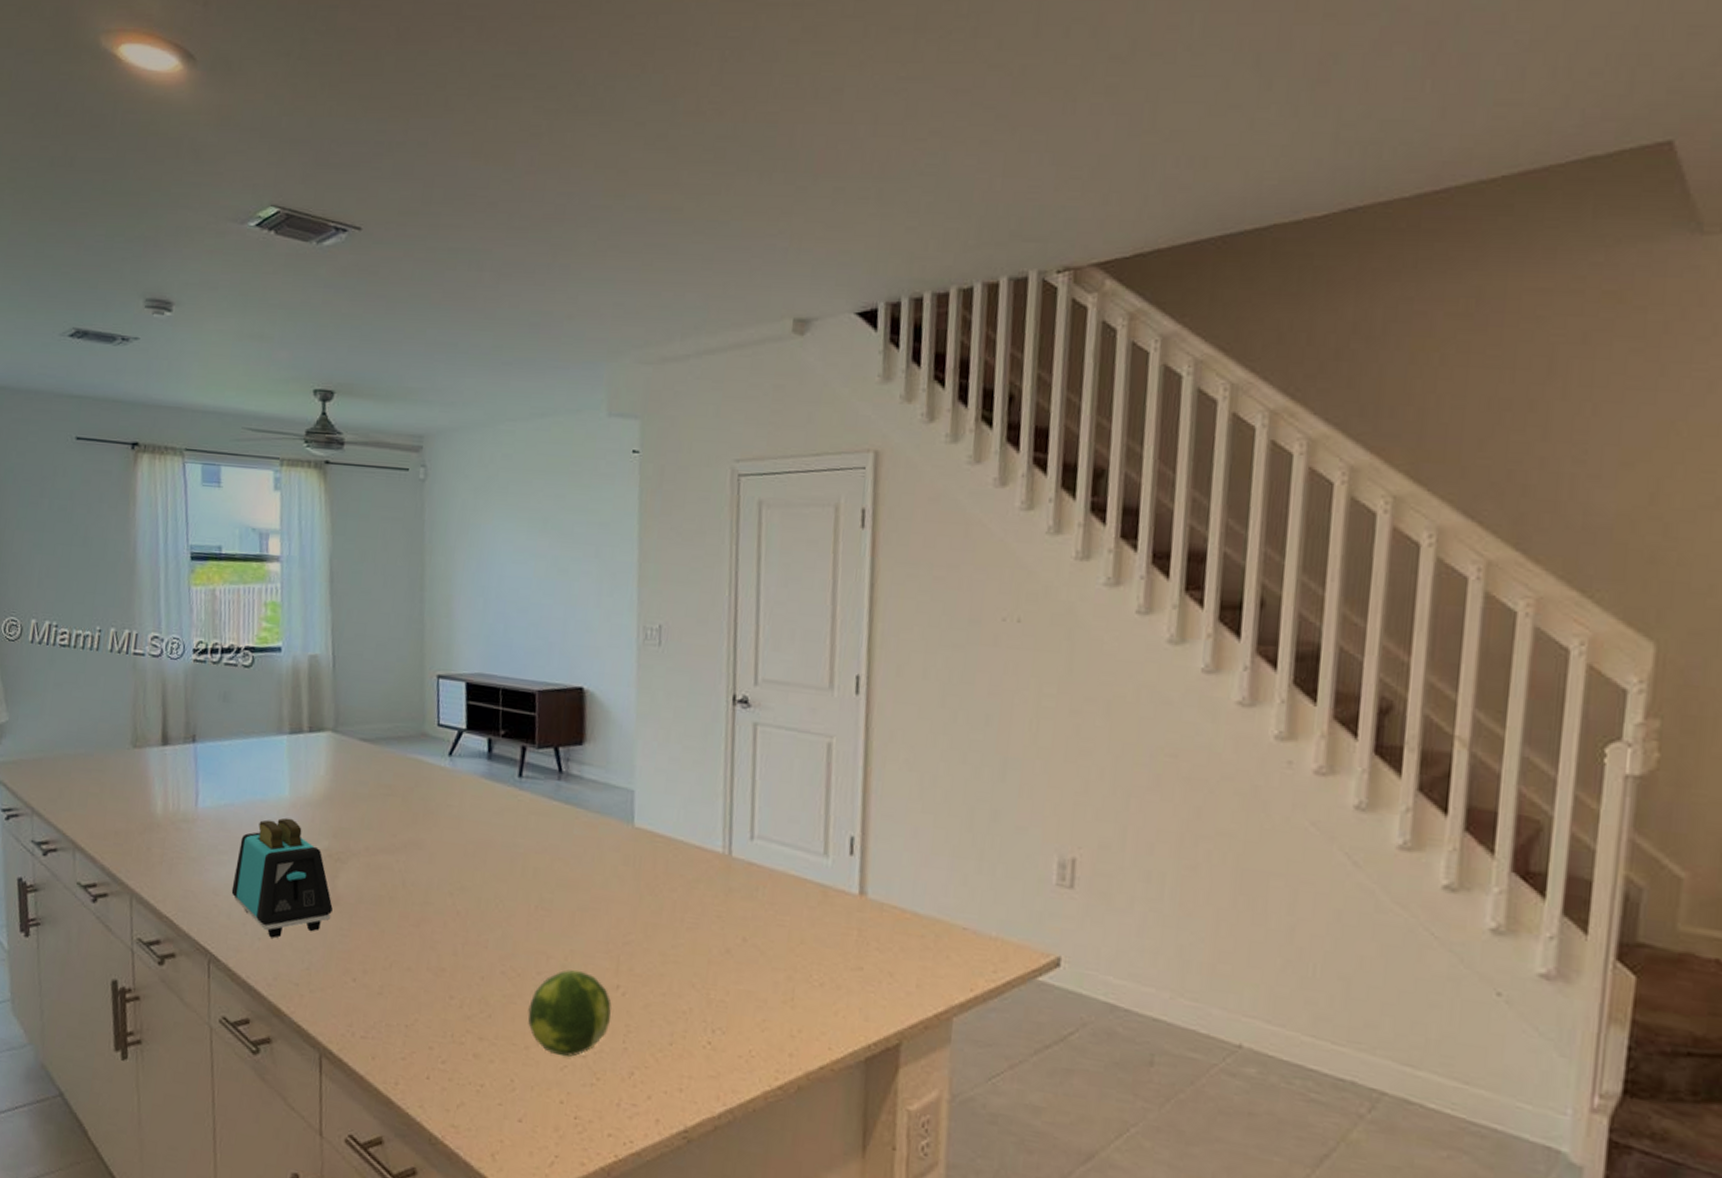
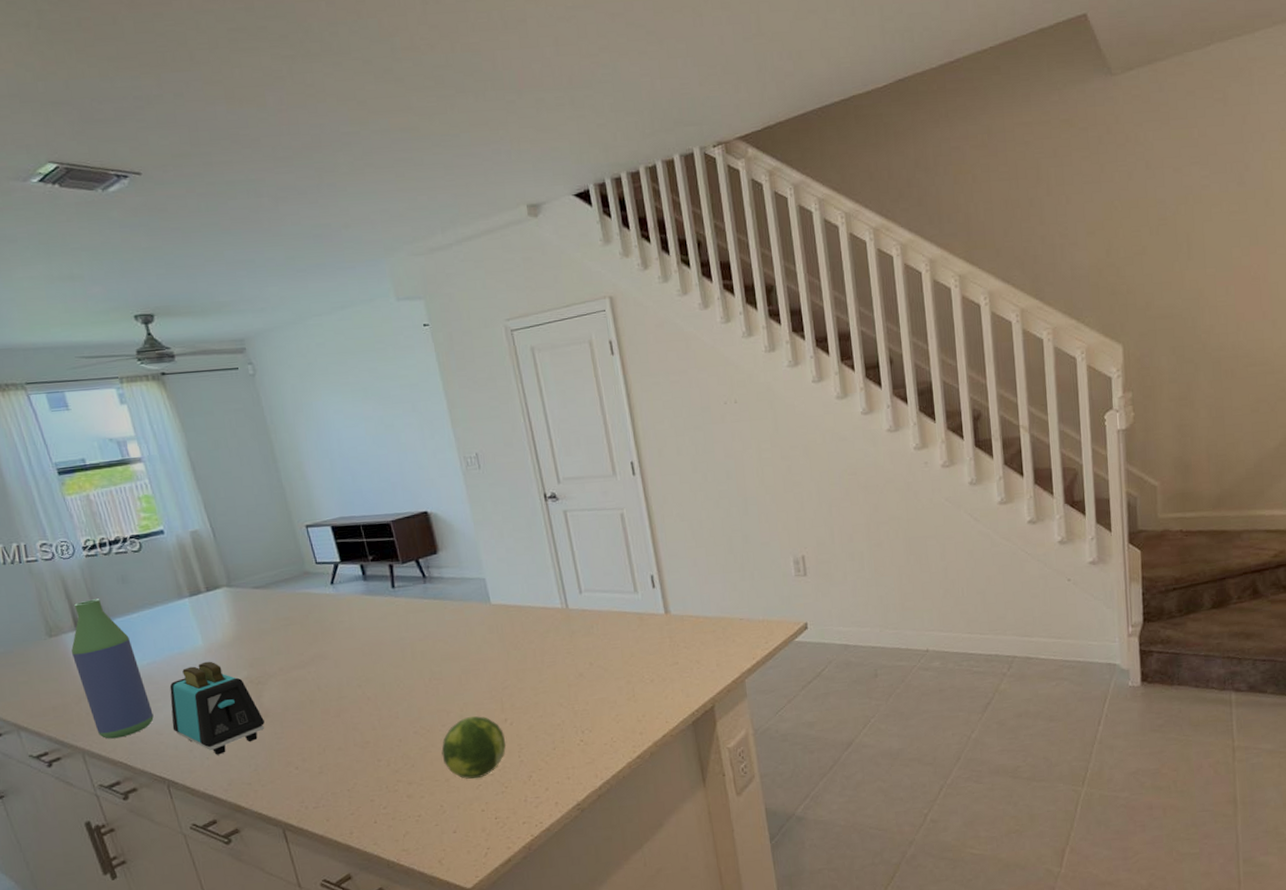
bottle: none [150,712,216,888] -> present [71,598,154,739]

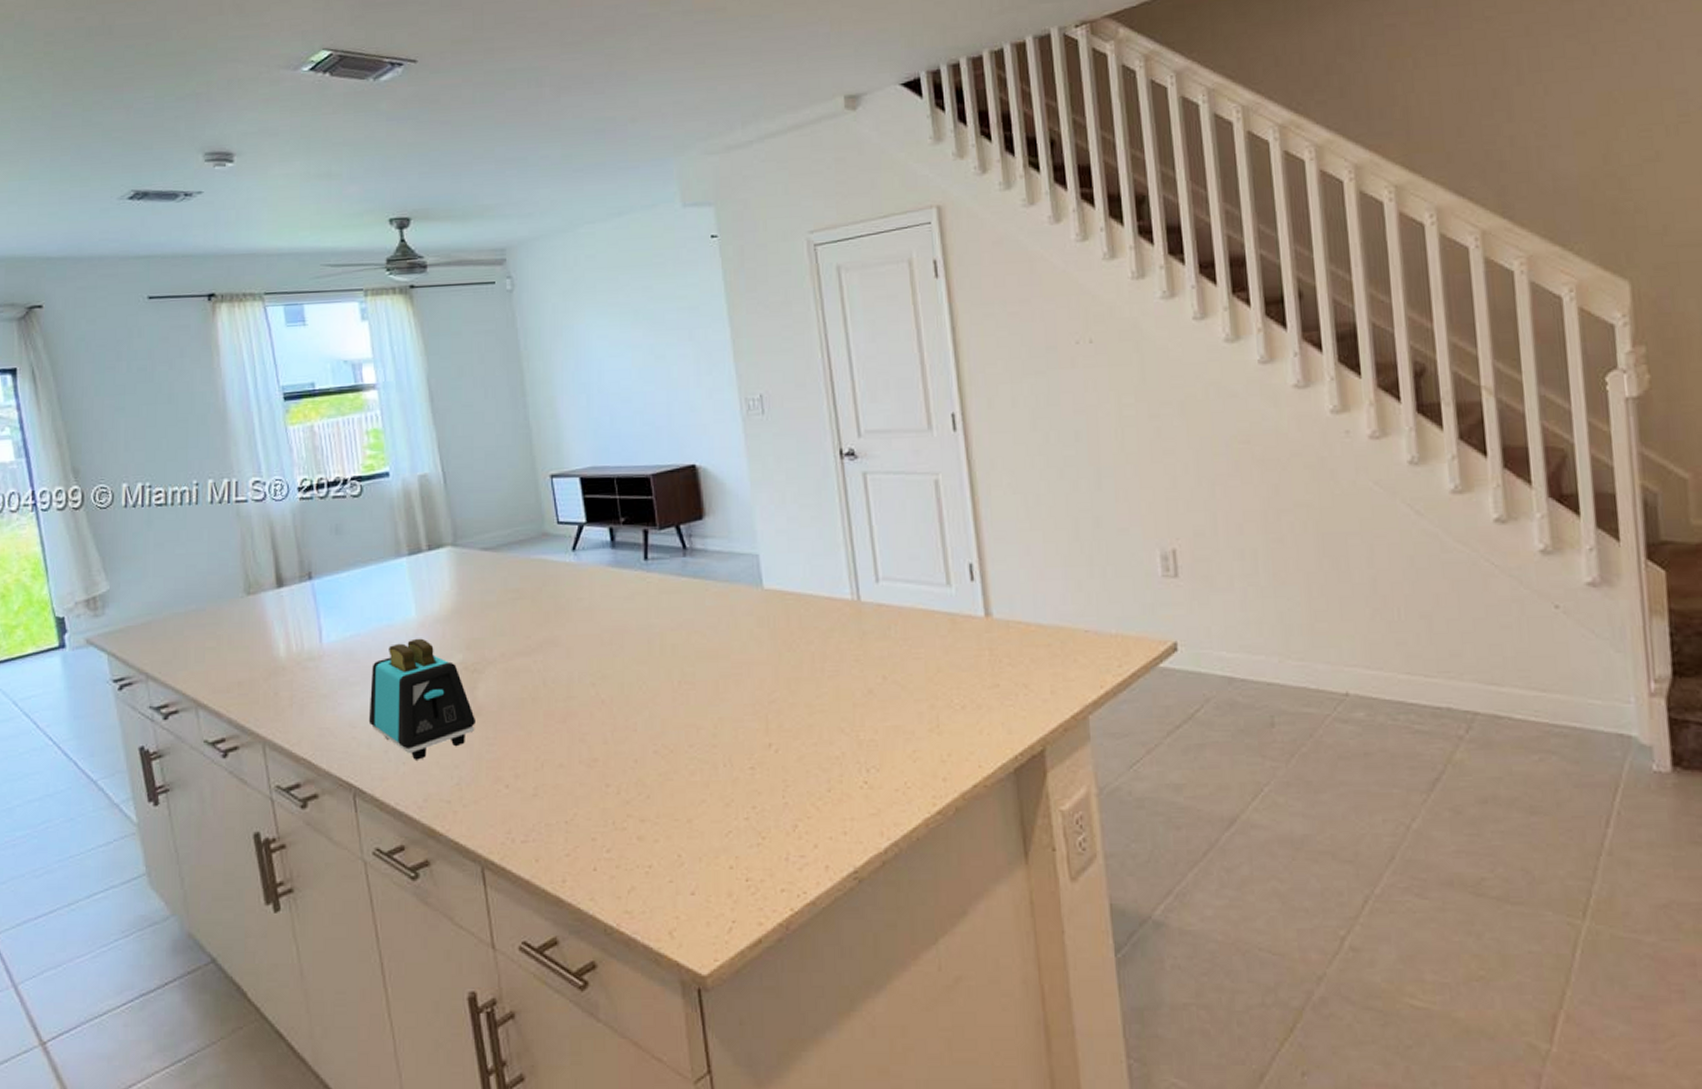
bottle: present [71,598,154,739] -> none [268,551,349,728]
fruit: present [441,715,507,779] -> none [685,735,768,823]

